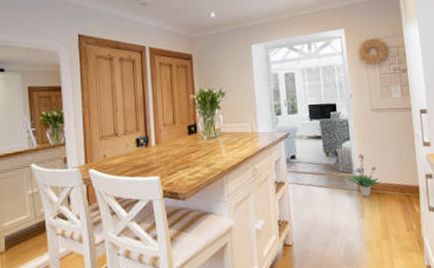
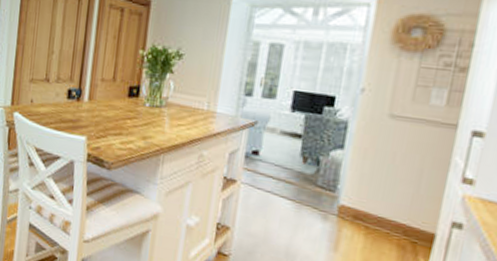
potted plant: present [347,153,381,197] -> none [326,170,377,228]

